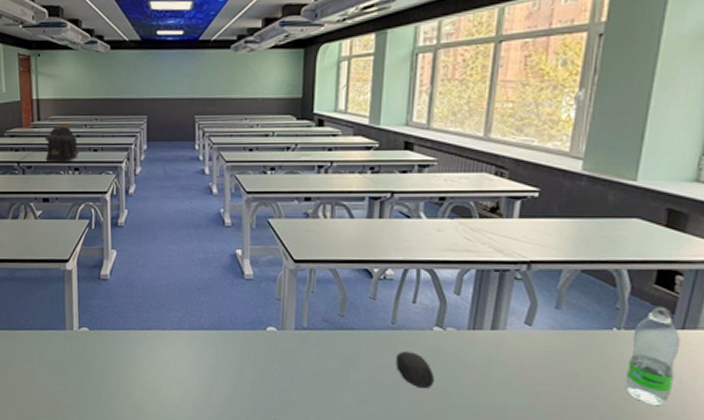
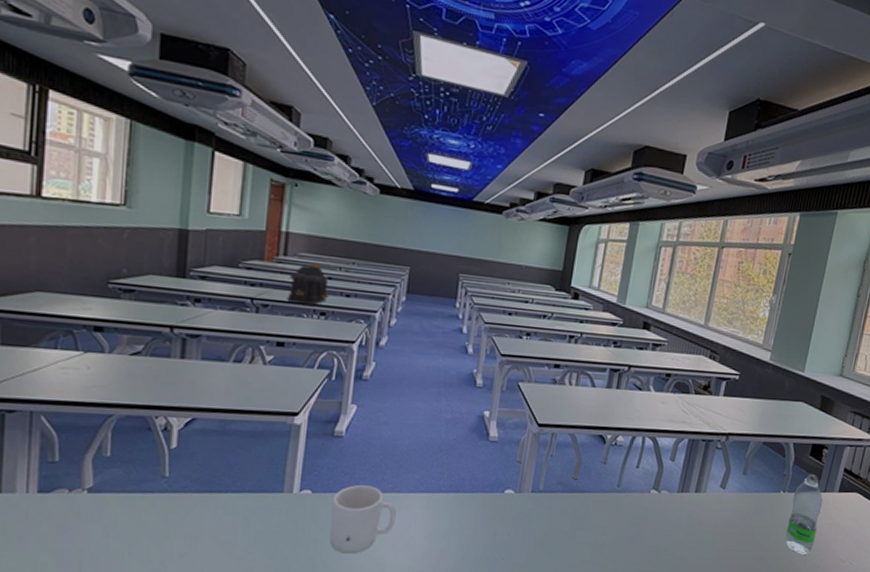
mug: none [106,322,164,385] -> present [330,484,396,554]
computer mouse: present [396,350,434,389] -> none [617,512,647,547]

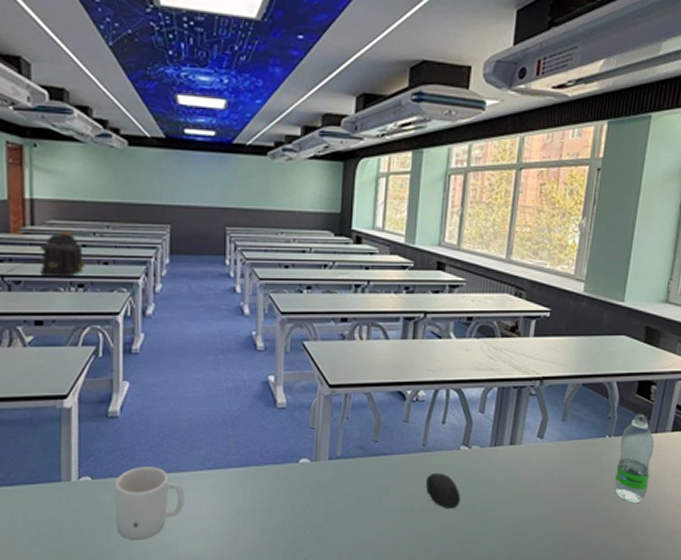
computer mouse: none [617,512,647,547] -> present [426,472,460,509]

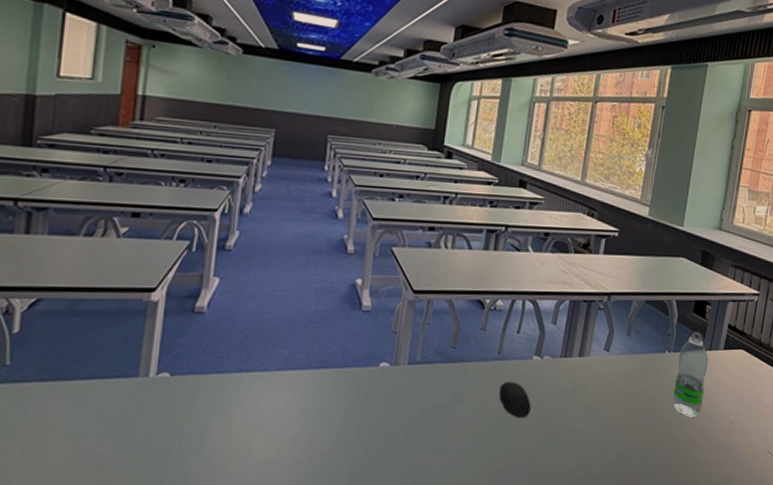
backpack: present [40,230,86,277] -> none [143,127,189,172]
mug: present [114,465,184,540] -> none [190,363,263,441]

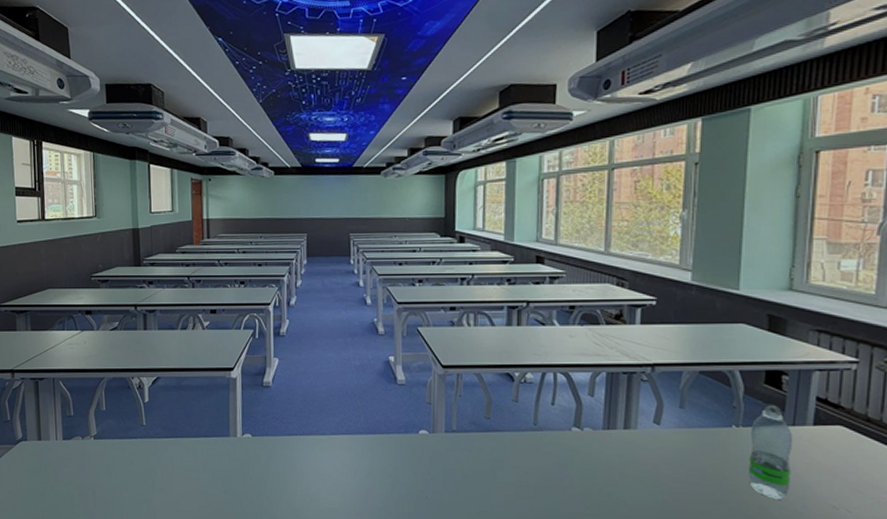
computer mouse: present [499,381,531,418] -> none [540,451,575,488]

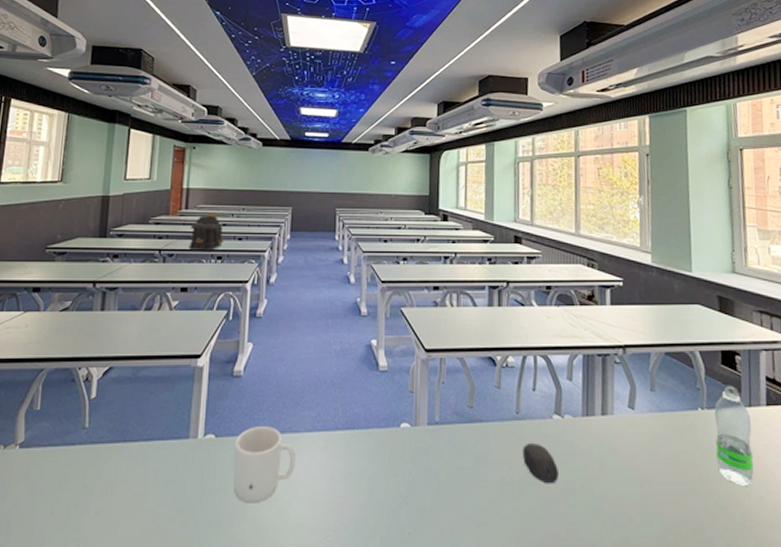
backpack: none [214,241,245,277] -> present [188,212,224,251]
mug: none [268,428,323,490] -> present [233,425,295,503]
computer mouse: none [540,451,575,488] -> present [523,442,558,484]

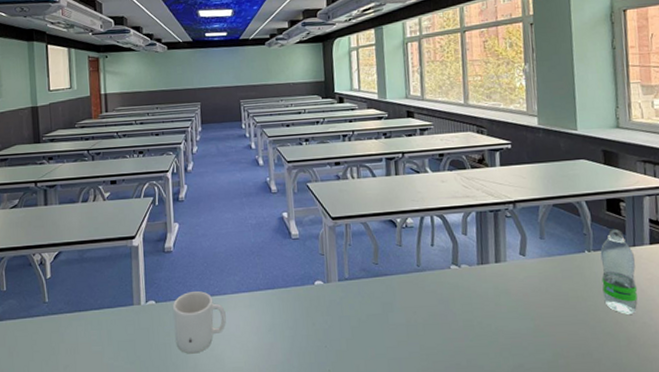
backpack: present [188,212,224,251] -> none [112,113,143,148]
computer mouse: present [523,442,558,484] -> none [425,289,458,324]

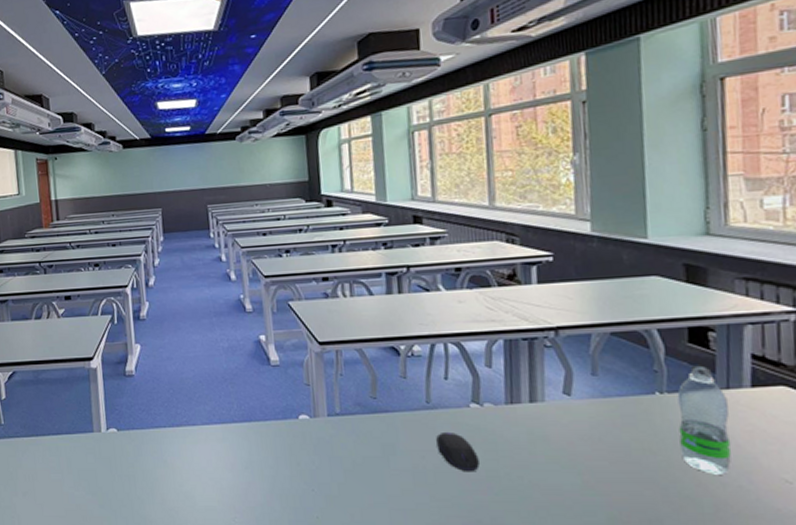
mug: present [172,290,226,354] -> none [135,419,196,488]
computer mouse: none [425,289,458,324] -> present [436,431,479,472]

